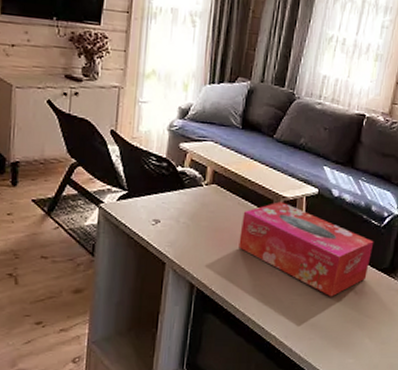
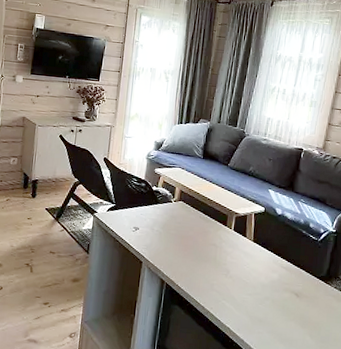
tissue box: present [238,201,374,297] -> none [200,217,313,298]

